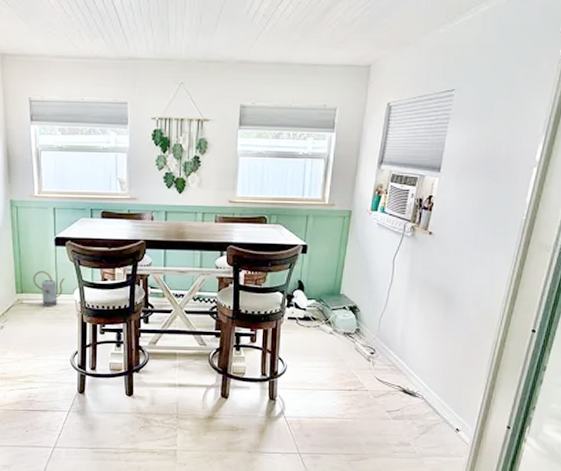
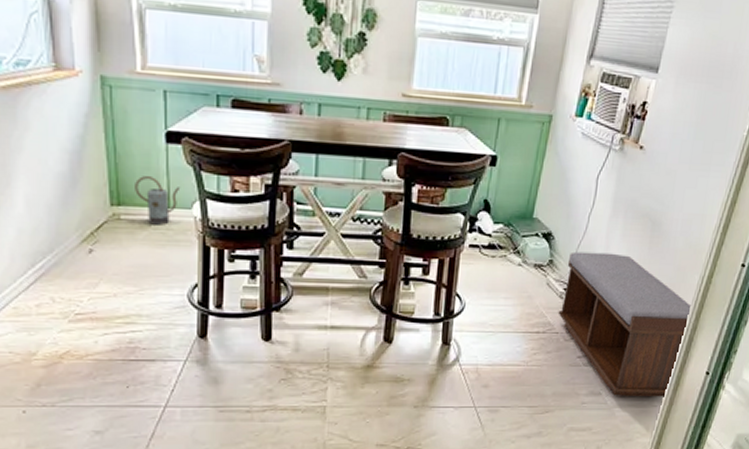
bench: none [366,321,488,449] -> present [557,251,692,397]

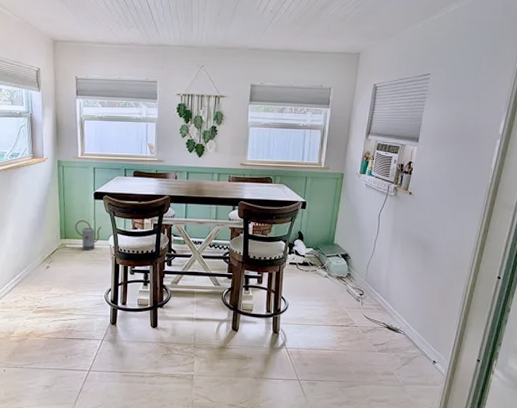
bench: present [557,251,692,397] -> none [356,267,460,378]

